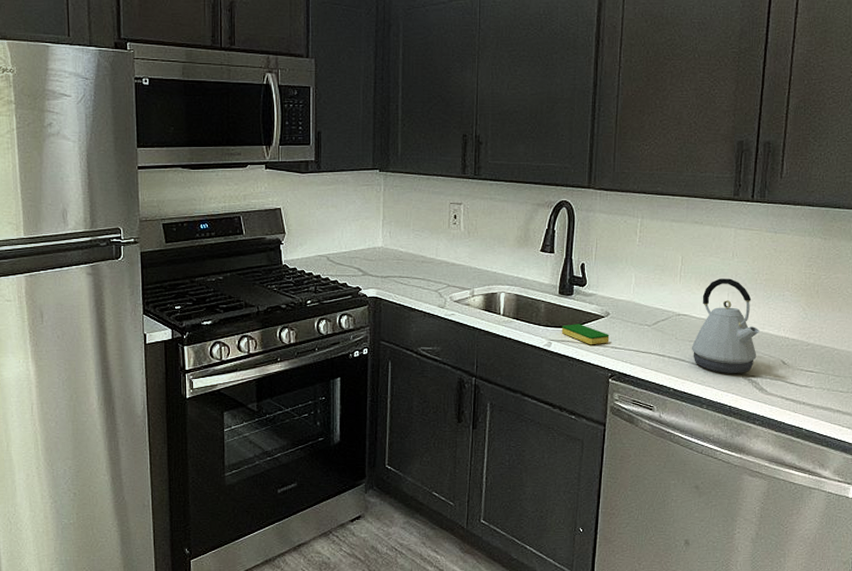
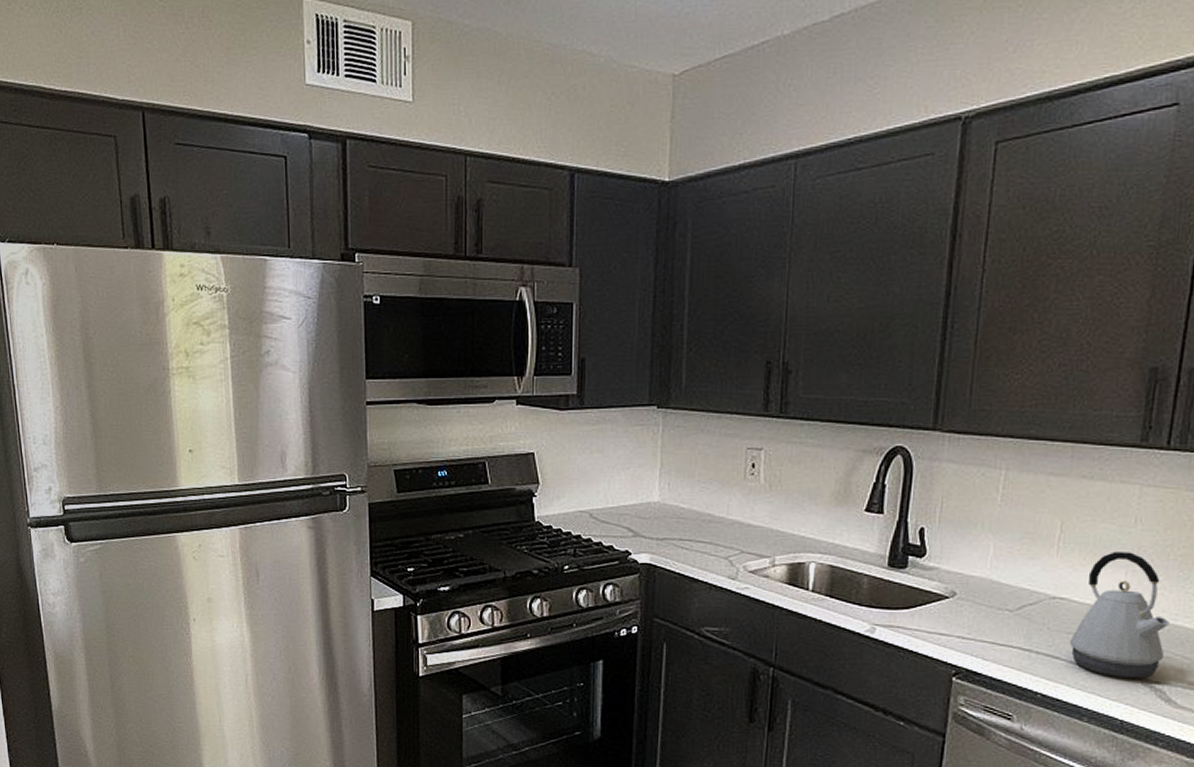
dish sponge: present [561,324,610,345] -> none [889,605,955,633]

